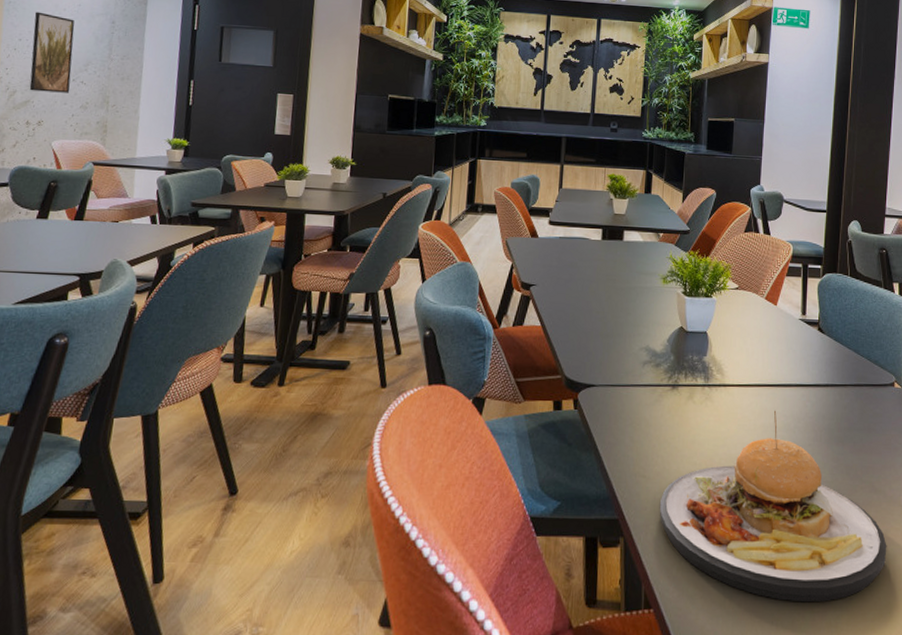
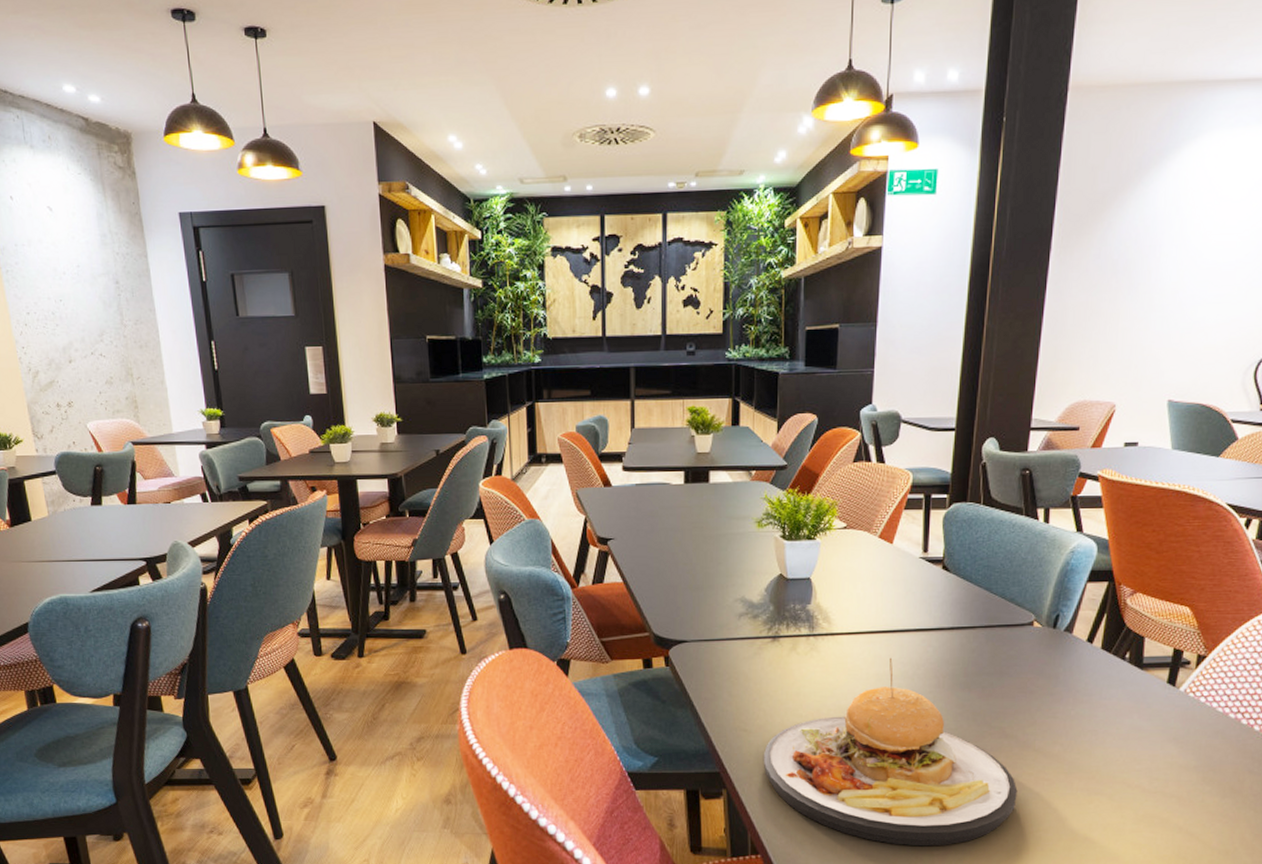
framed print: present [29,12,75,93] -> none [35,279,92,370]

